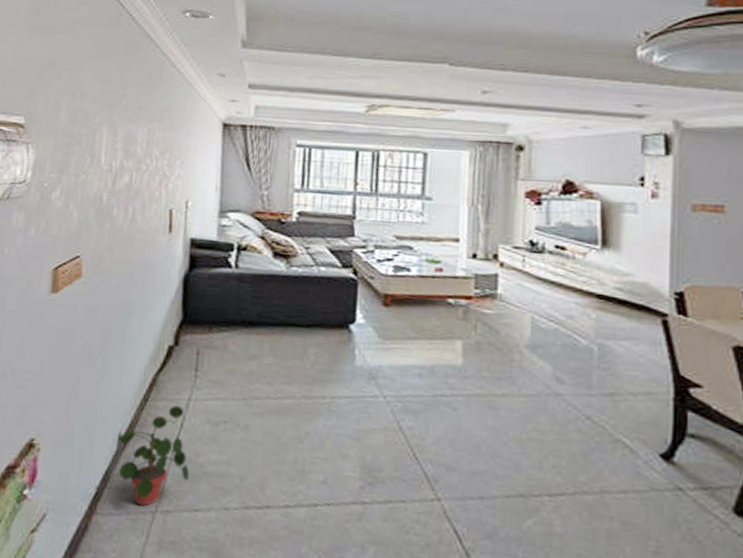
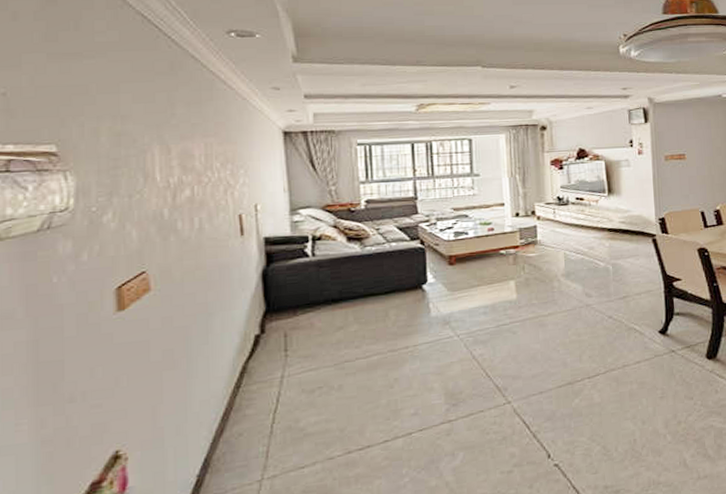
potted plant: present [116,406,189,506] -> none [213,385,291,479]

